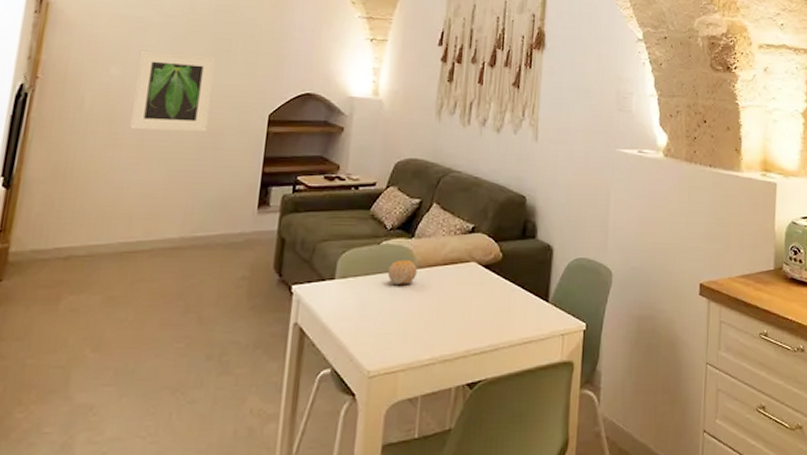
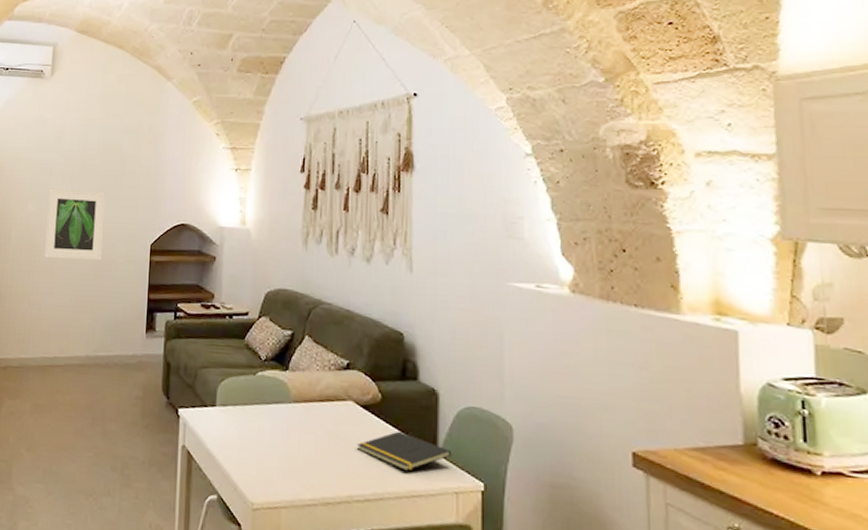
fruit: present [387,259,417,285] -> none [264,392,293,419]
notepad: none [477,285,561,321] -> present [357,431,452,471]

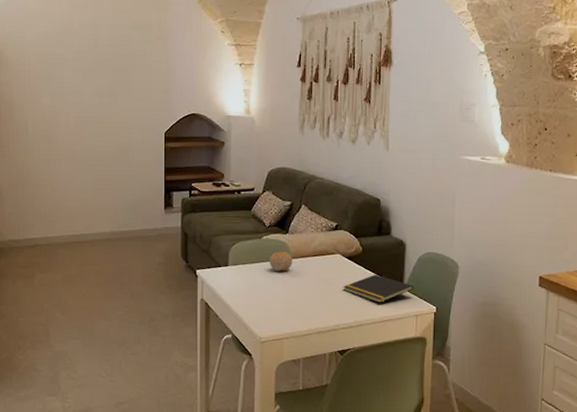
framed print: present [43,188,105,261] -> none [62,82,119,148]
fruit: none [264,392,293,419] -> present [269,251,292,272]

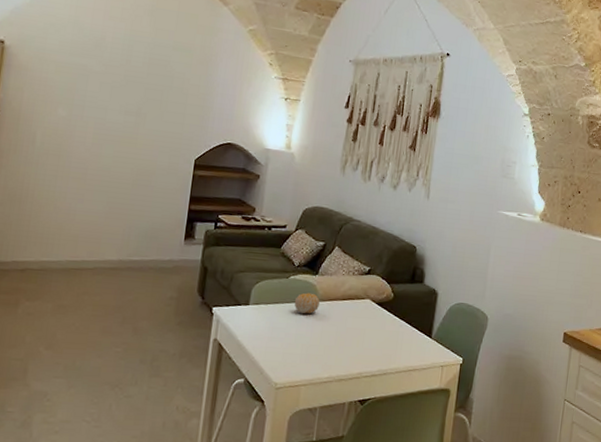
notepad: present [343,274,414,303] -> none [370,322,443,352]

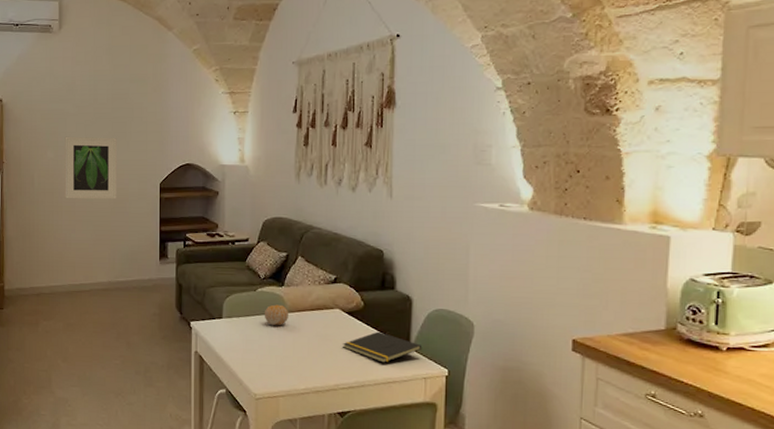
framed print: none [74,95,149,171] -> present [65,136,117,199]
notepad: none [370,322,443,352] -> present [343,331,423,363]

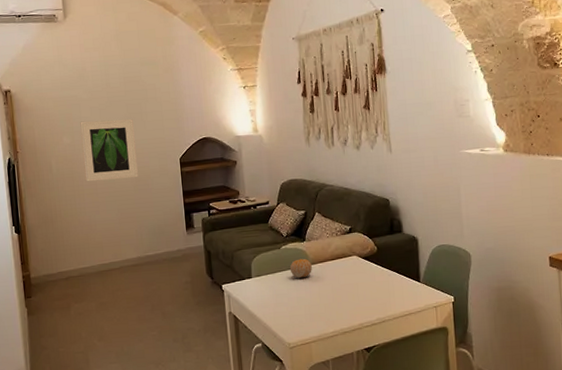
notepad: present [343,331,423,363] -> none [363,271,431,298]

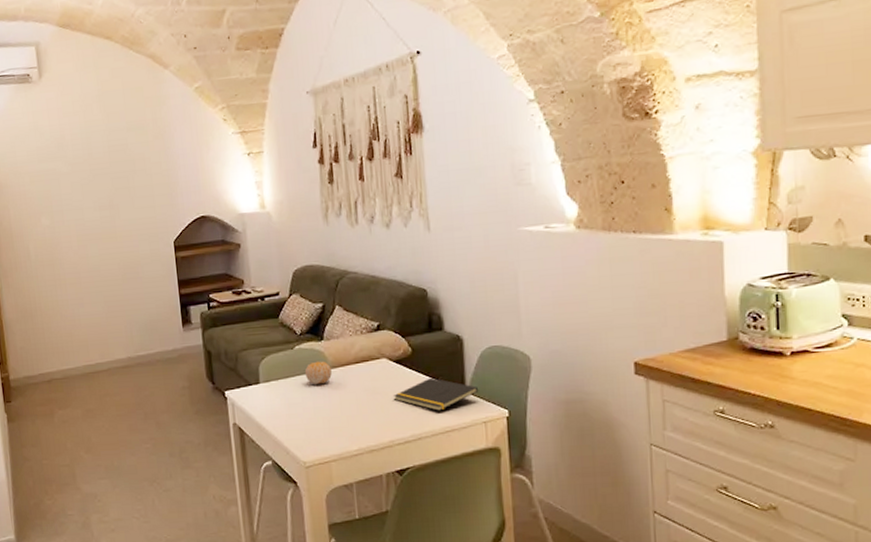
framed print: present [80,119,138,182] -> none [60,195,127,270]
notepad: none [363,271,431,298] -> present [394,377,479,411]

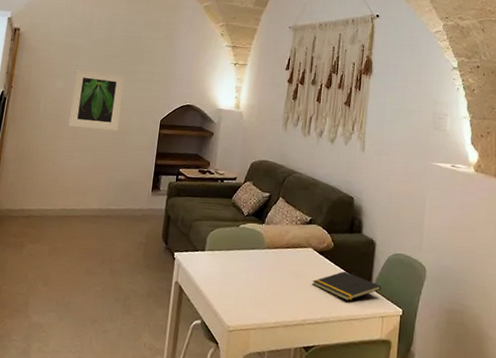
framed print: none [60,195,127,270] -> present [68,69,125,131]
fruit: present [304,361,332,385] -> none [244,240,266,261]

